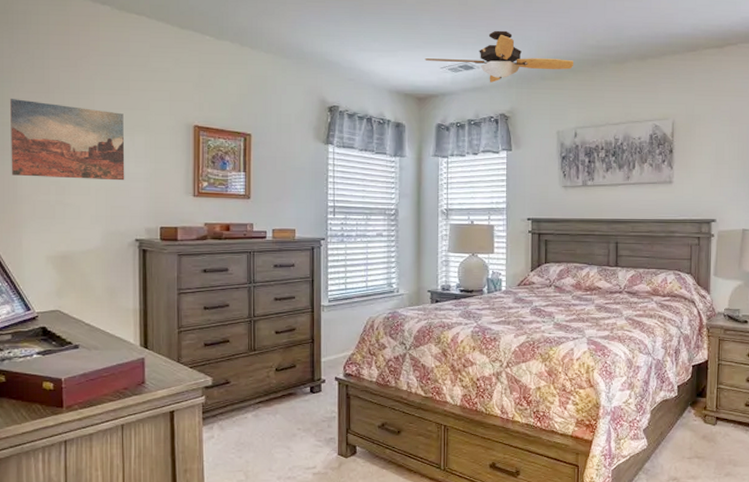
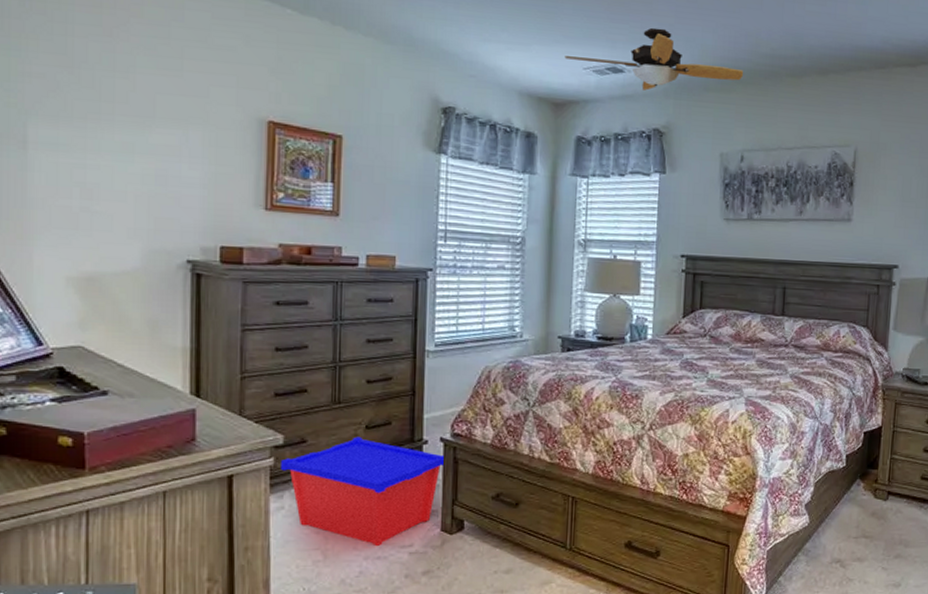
wall art: present [10,99,125,181] -> none [19,72,175,186]
storage bin: none [211,378,338,469] -> present [281,436,444,547]

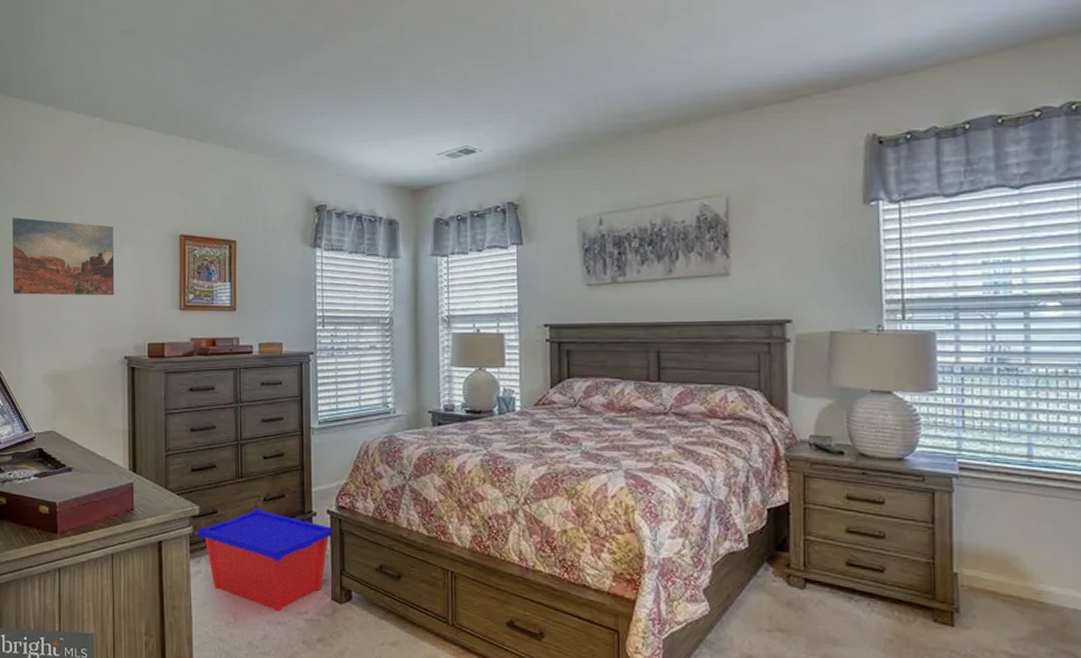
wall art: none [19,72,175,186] -> present [12,217,115,296]
ceiling fan: present [564,27,744,91] -> none [419,105,596,167]

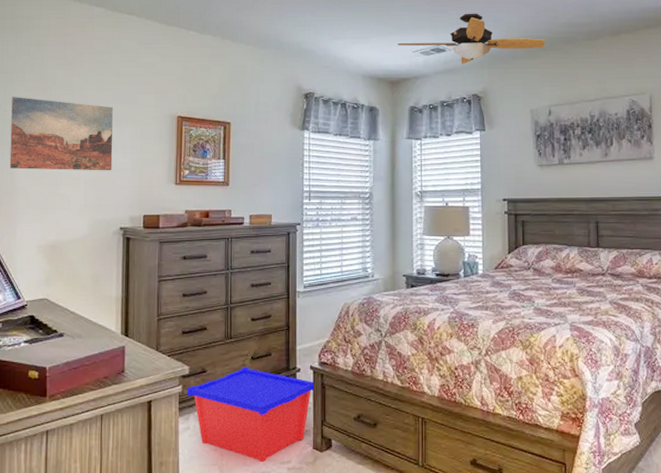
ceiling fan: none [419,105,596,167] -> present [397,13,546,64]

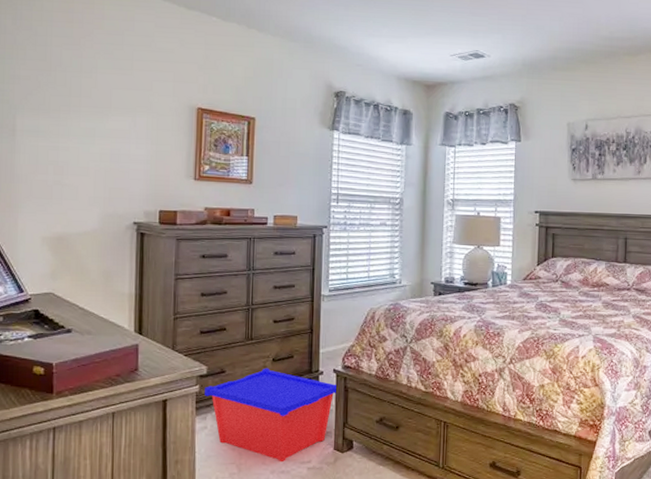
wall art: present [9,97,113,171] -> none [9,76,126,162]
ceiling fan: present [397,13,546,64] -> none [435,18,587,72]

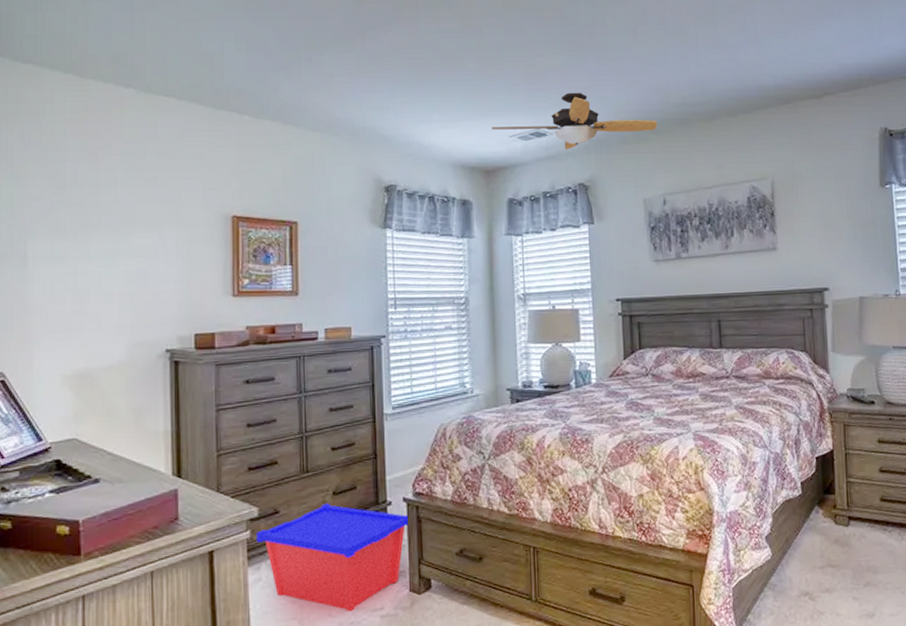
ceiling fan: none [435,18,587,72] -> present [491,92,658,150]

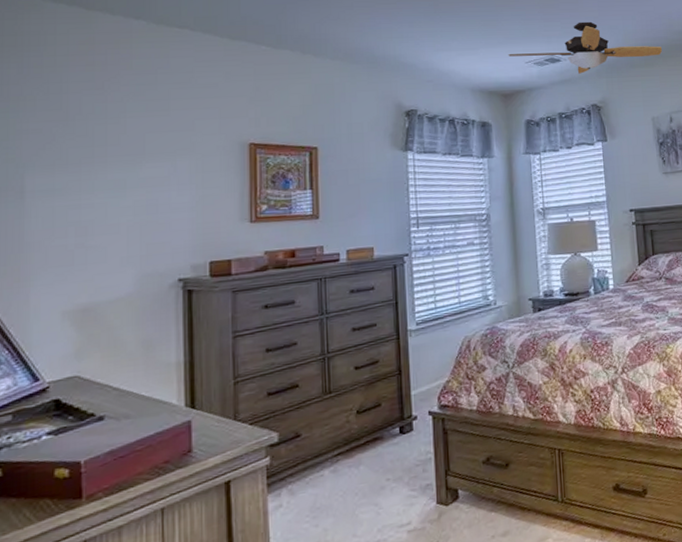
storage bin: present [257,503,408,612] -> none [277,422,434,531]

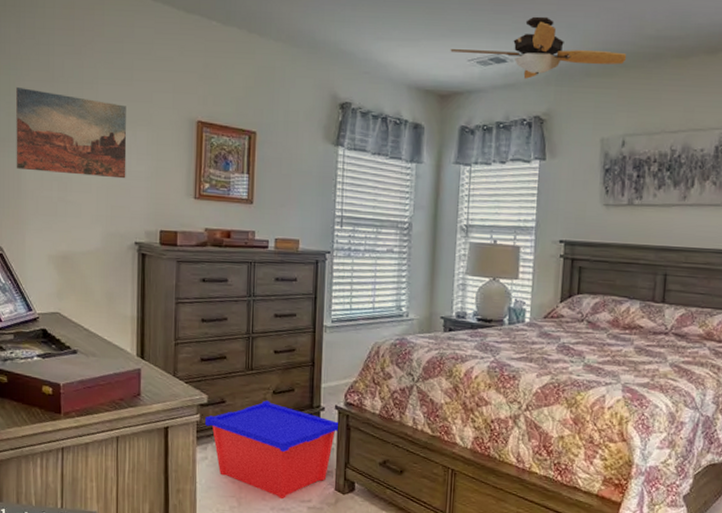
wall art: none [16,130,165,220] -> present [16,87,127,179]
storage bin: none [277,422,434,531] -> present [205,400,338,500]

